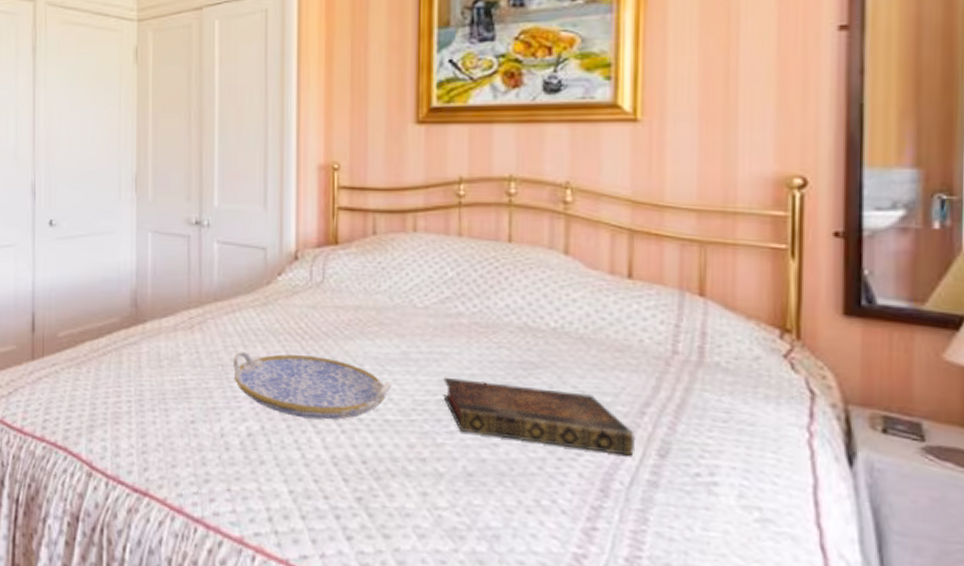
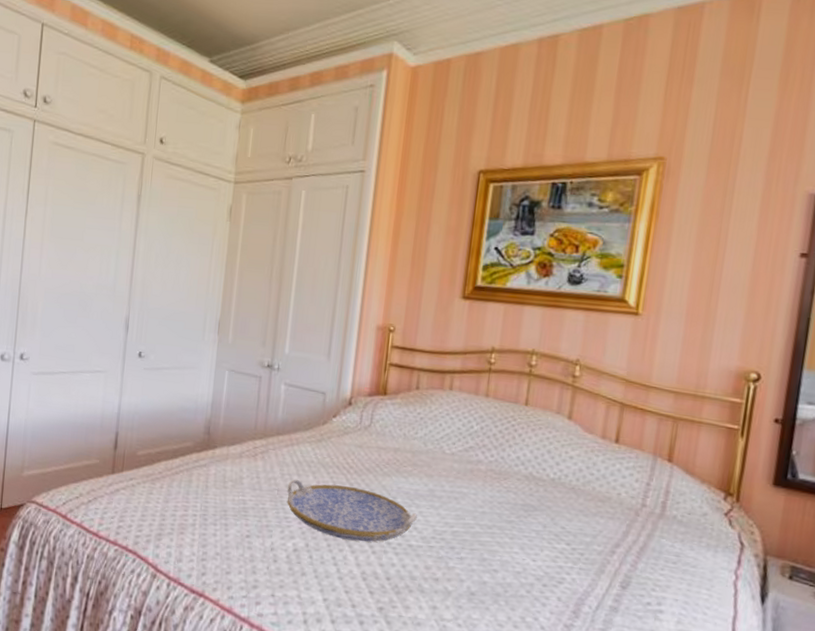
book: present [443,377,634,456] -> none [458,512,605,586]

